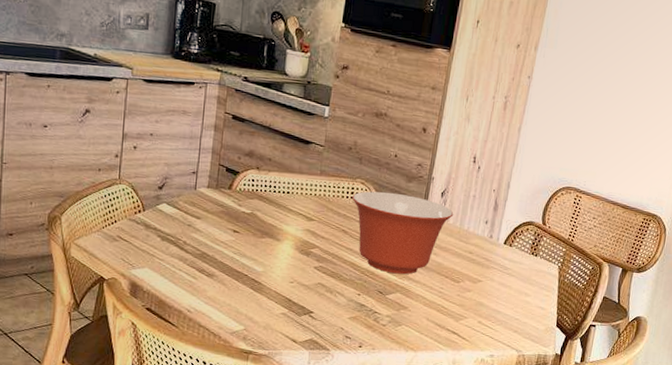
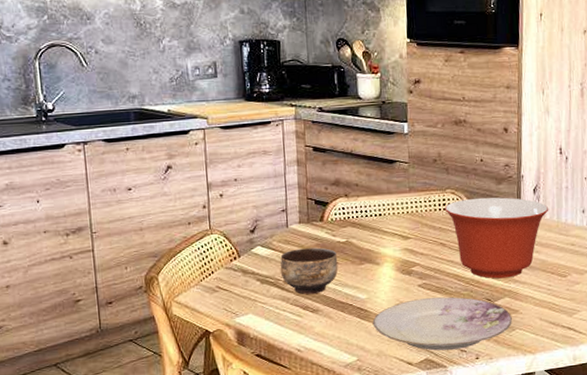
ceramic bowl: none [182,212,240,259] -> present [280,247,338,294]
plate: none [264,280,400,335] -> present [372,296,512,351]

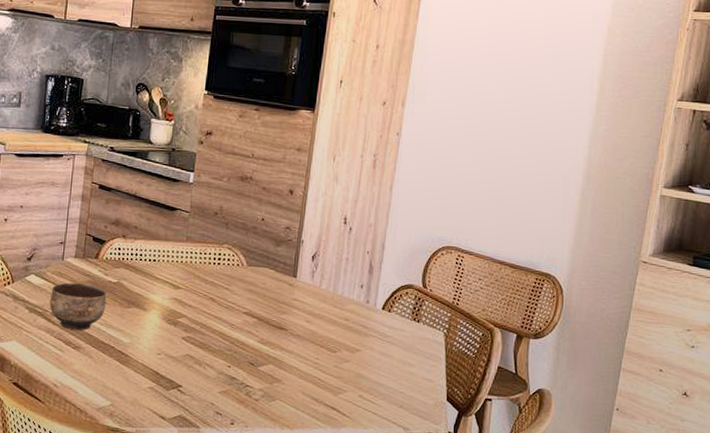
plate: present [372,296,512,351] -> none [131,351,274,411]
mixing bowl: present [444,197,549,279] -> none [219,256,326,344]

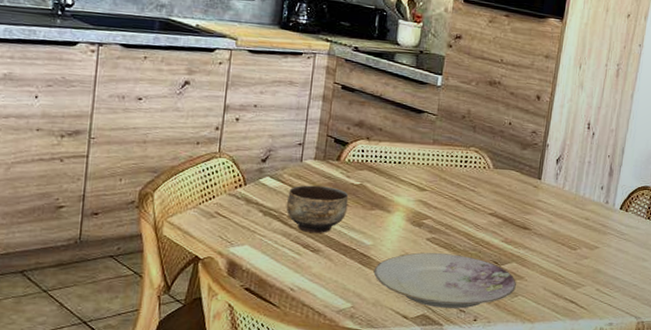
plate: none [131,351,274,411] -> present [373,252,516,309]

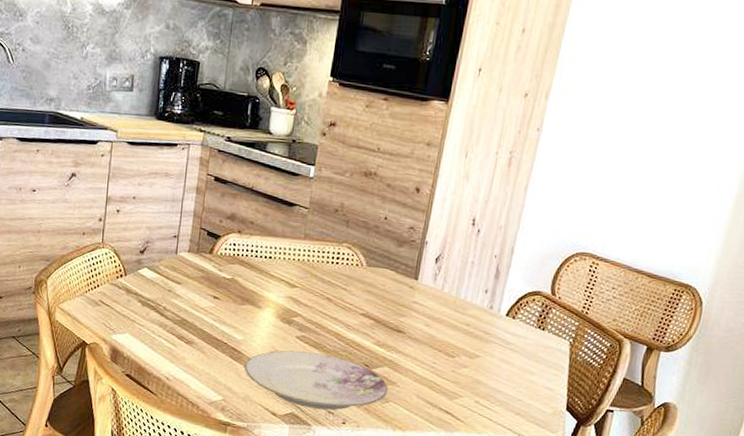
ceramic bowl: present [286,185,349,233] -> none [162,277,221,326]

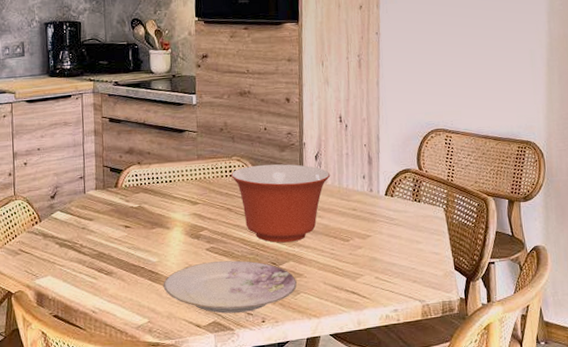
mixing bowl: none [337,256,449,347] -> present [230,164,331,243]

